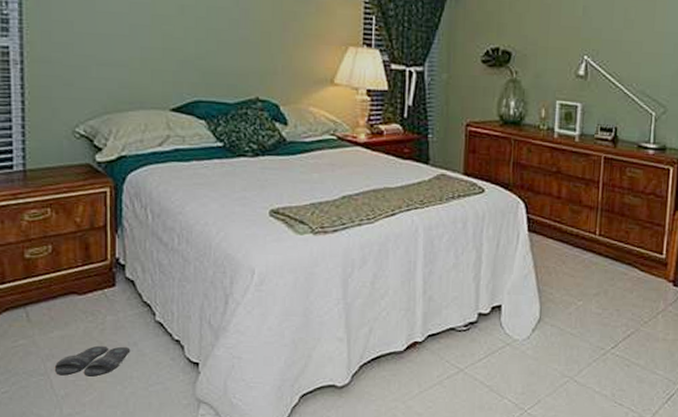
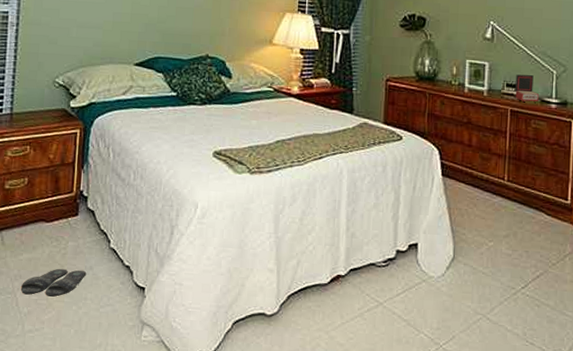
jewelry box: none [609,117,637,149] -> present [515,74,540,103]

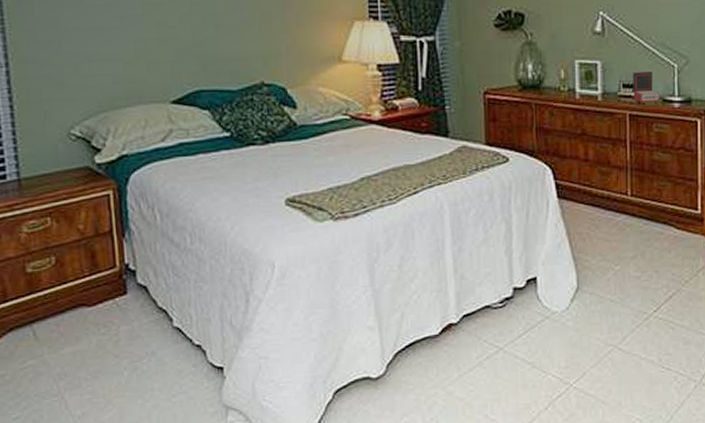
slippers: present [20,268,87,297] -> none [68,357,149,395]

